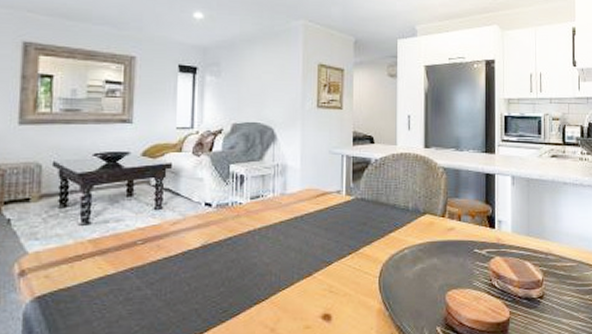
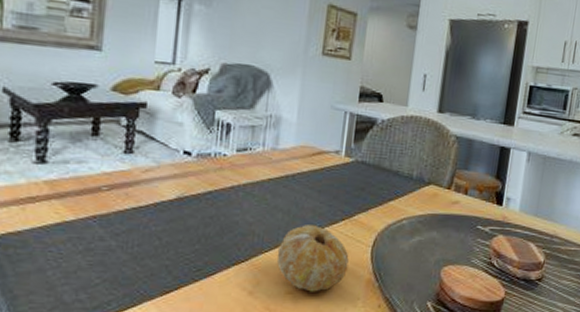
fruit: none [293,261,359,325] -> present [277,225,349,292]

